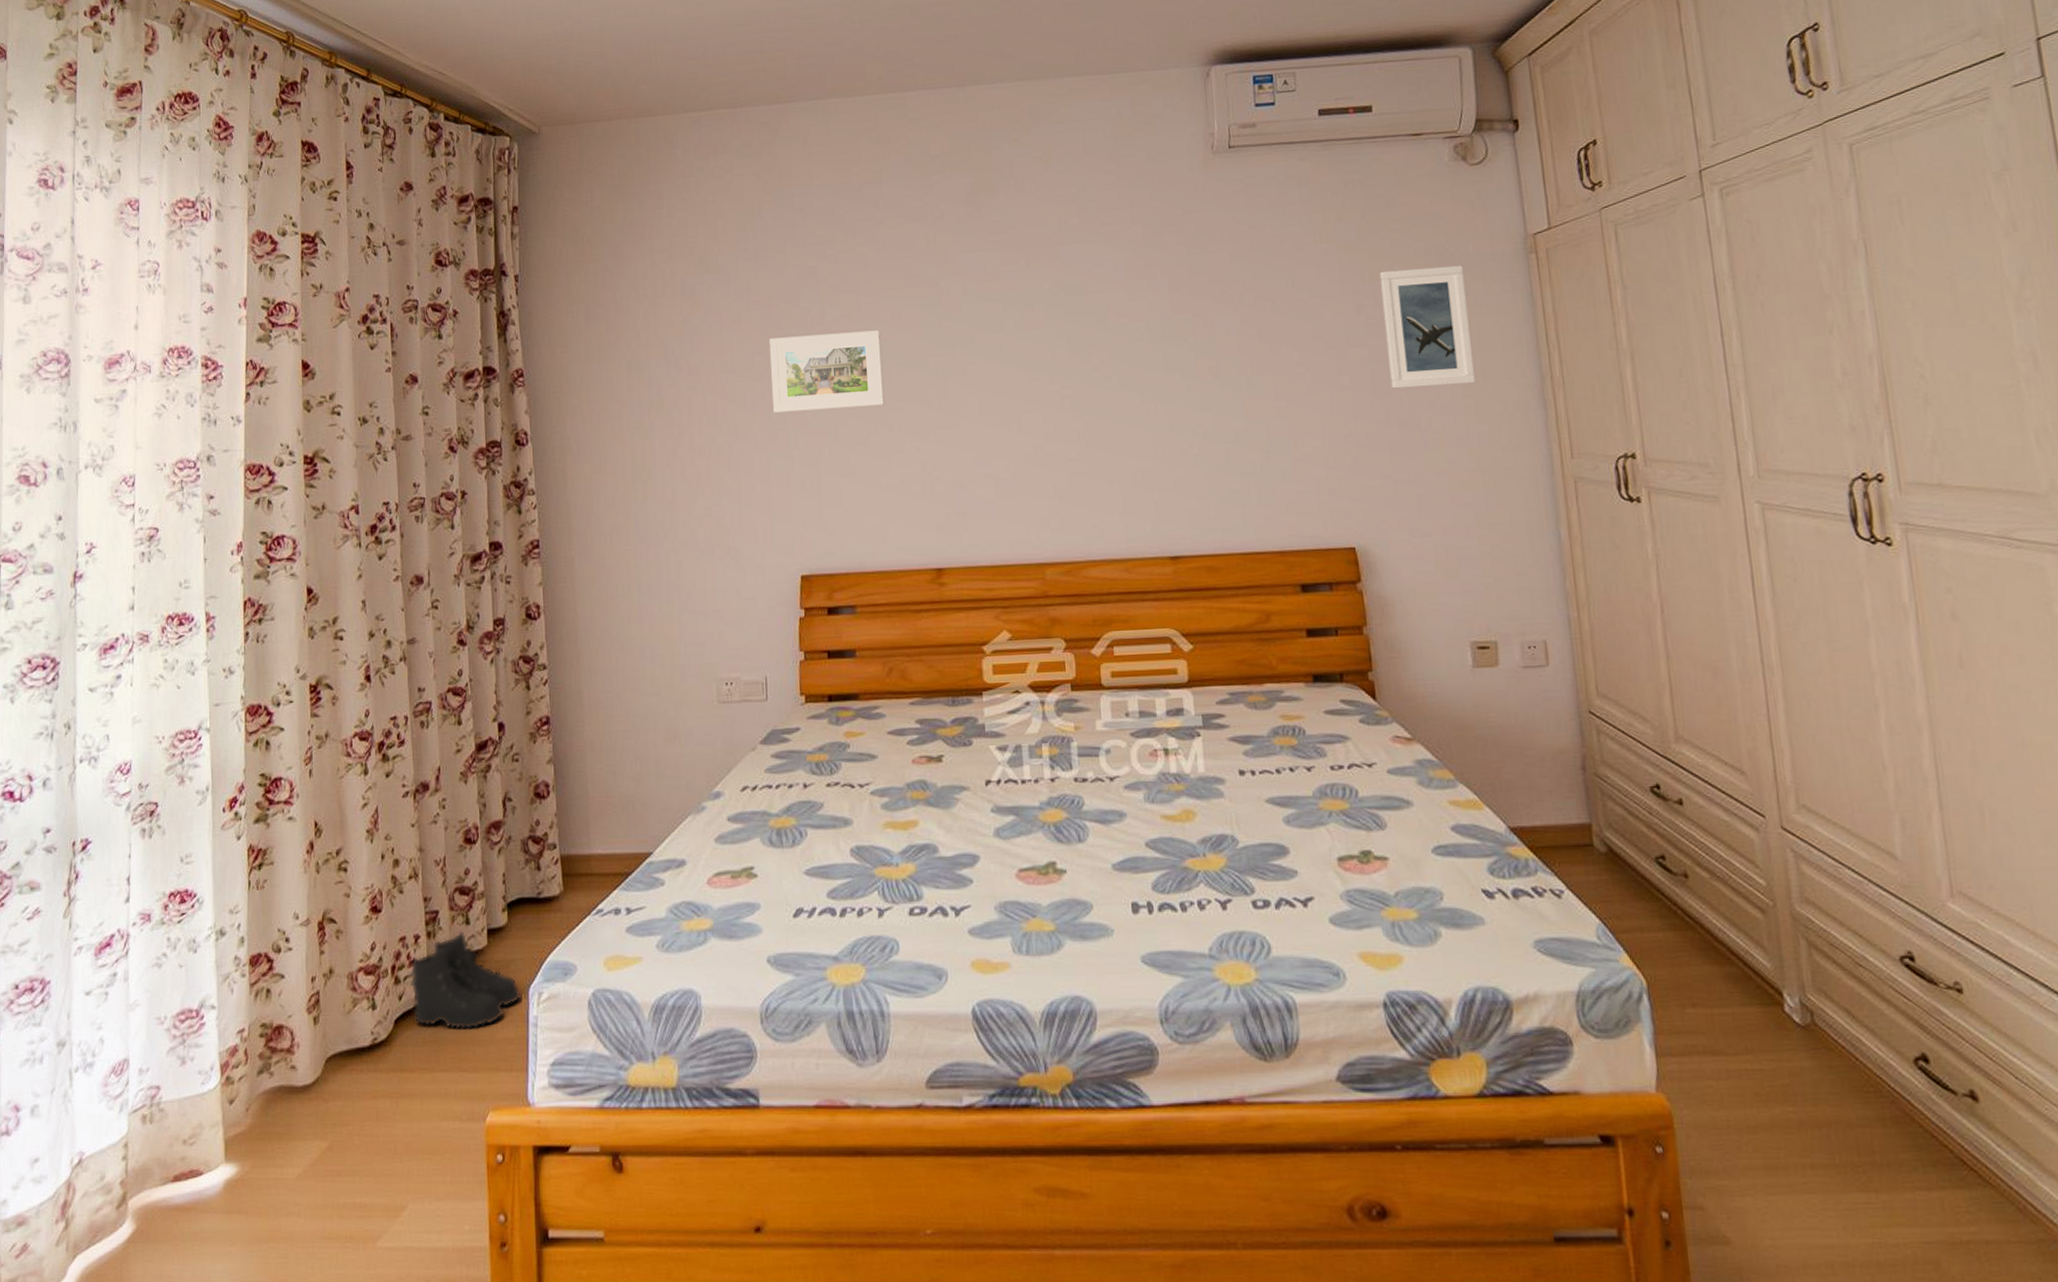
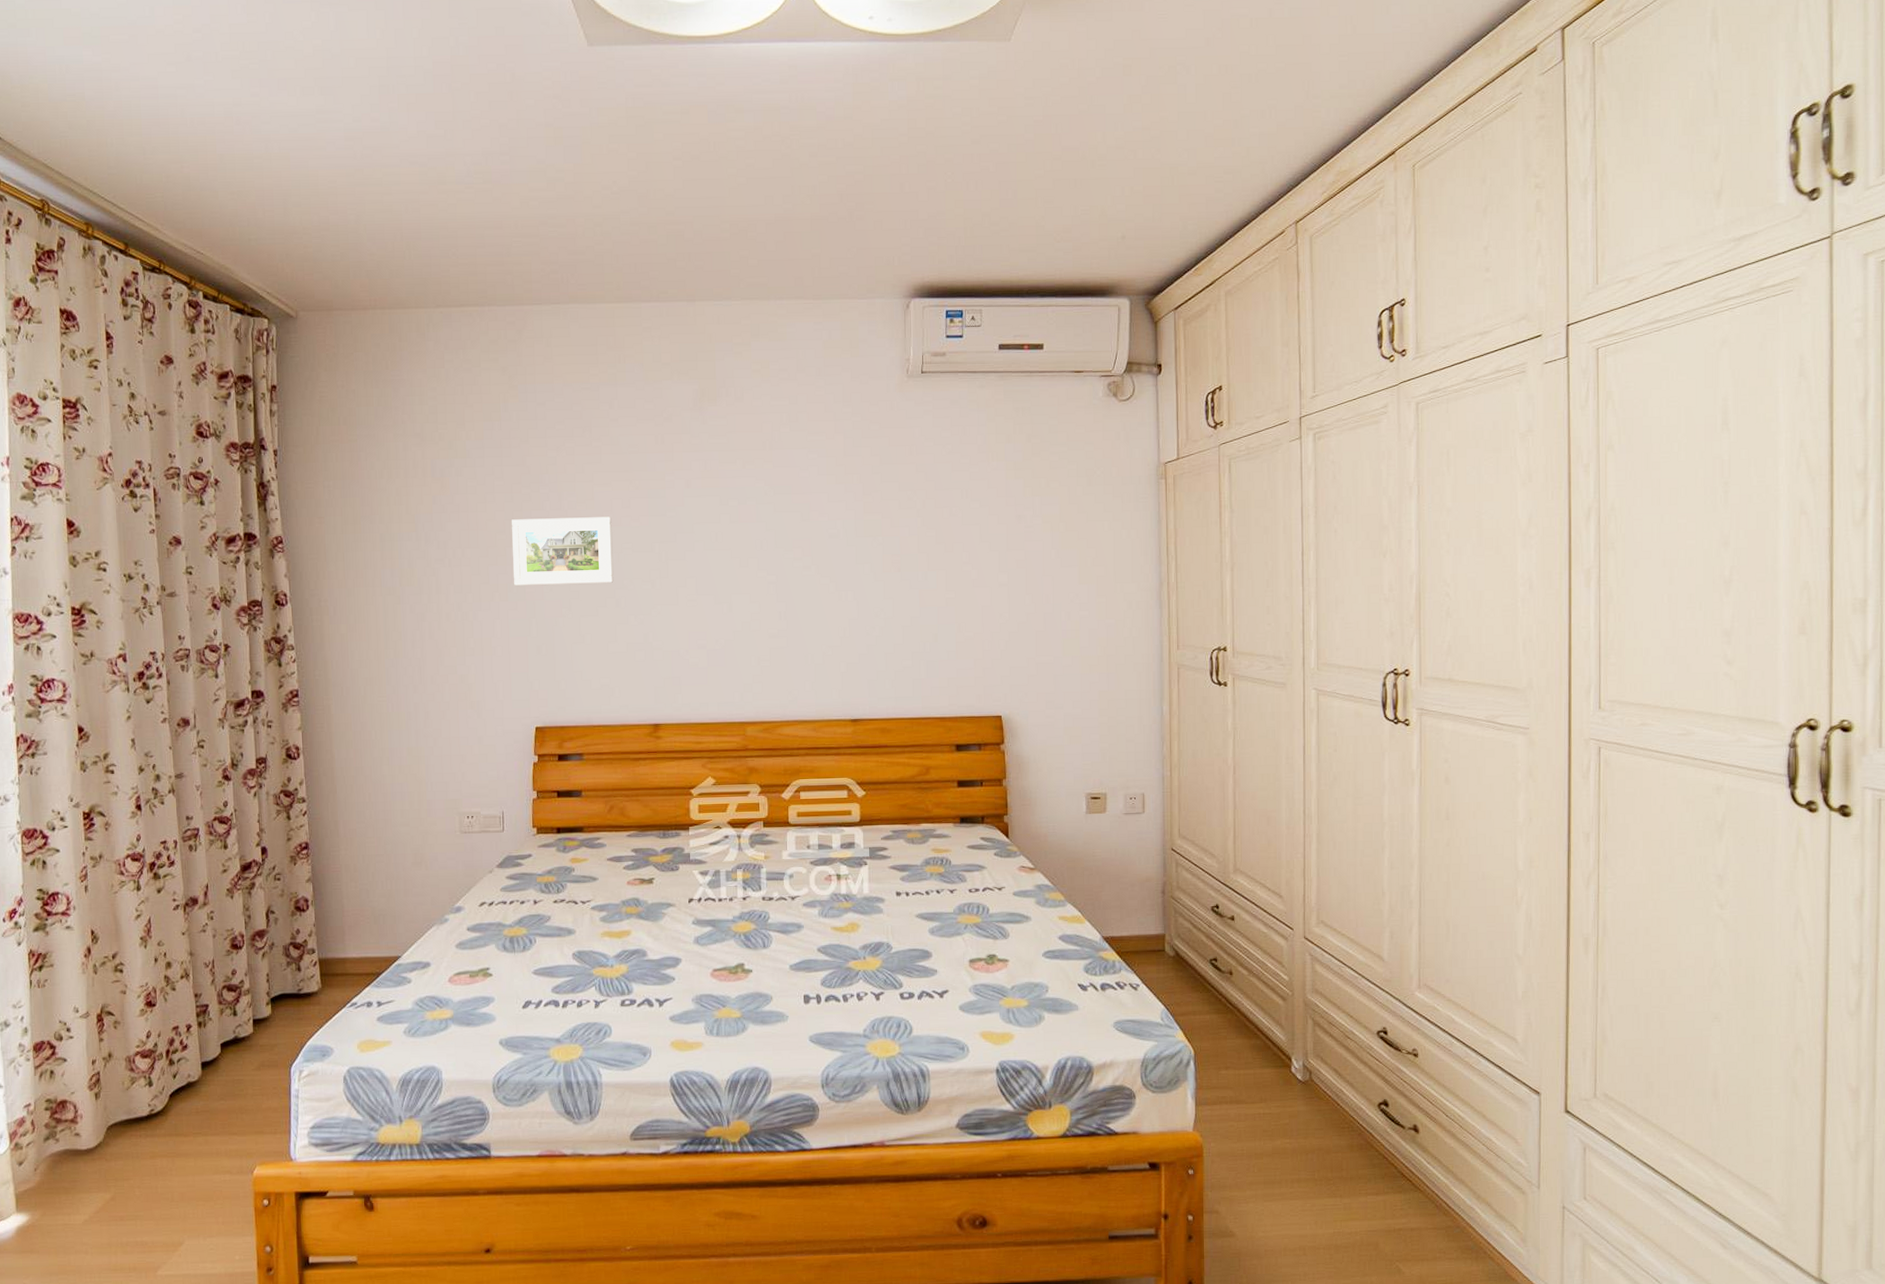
boots: present [409,930,521,1030] -> none [182,1020,284,1102]
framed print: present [1379,265,1476,389] -> none [1038,486,1109,587]

